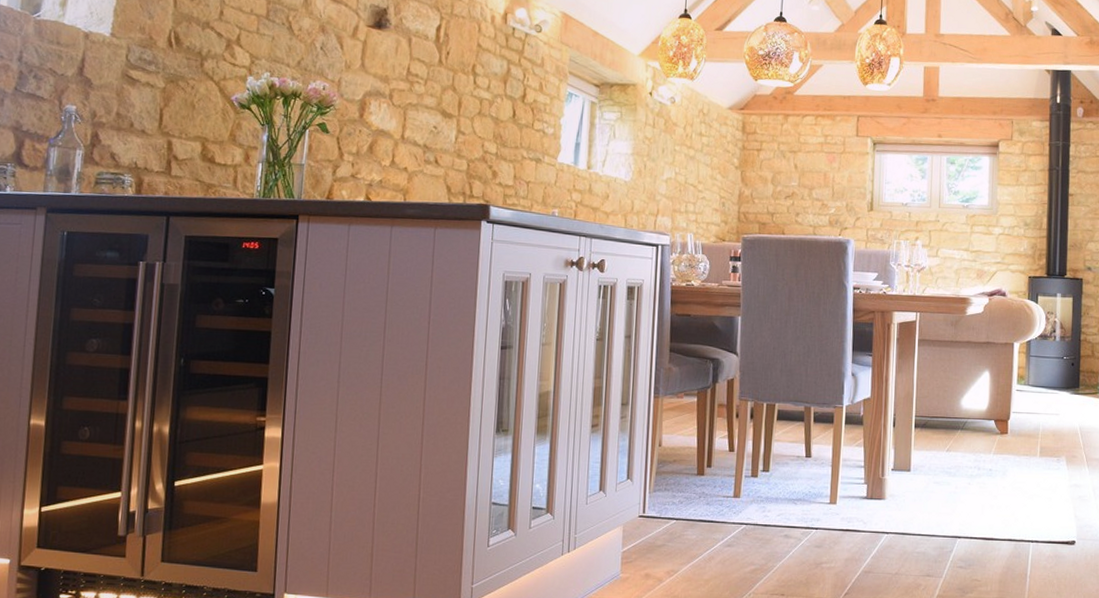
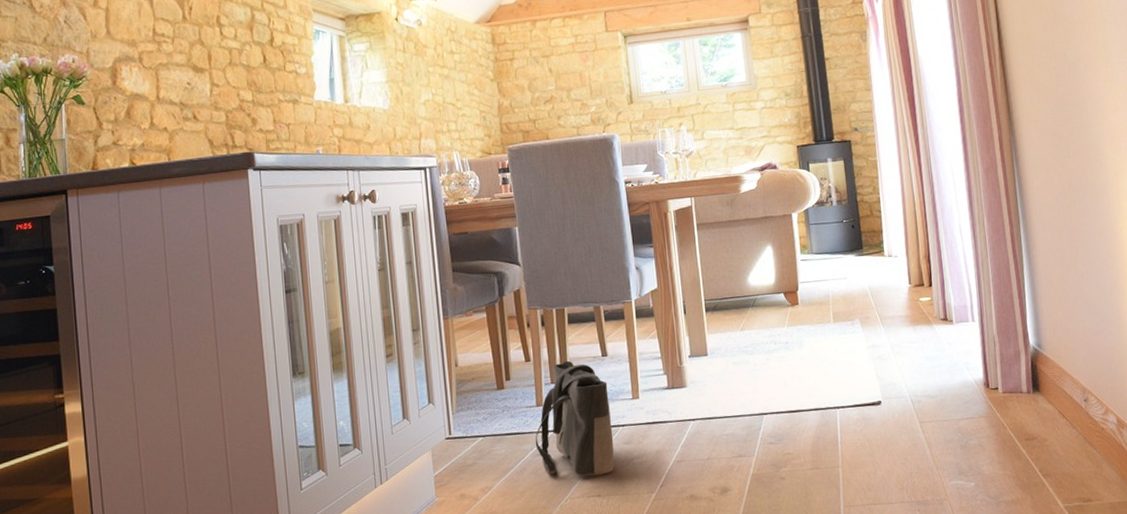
tote bag: none [727,456,807,575] -> present [535,360,615,476]

